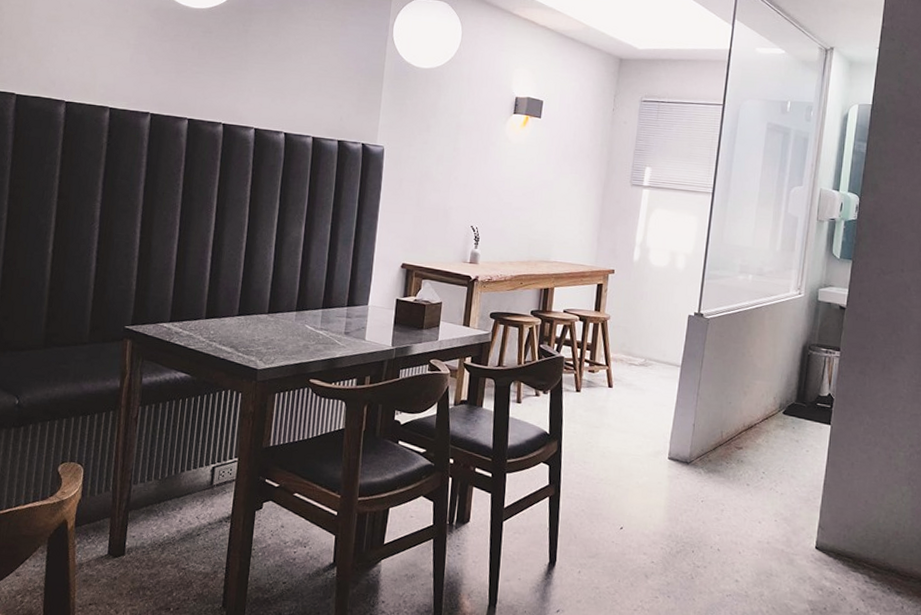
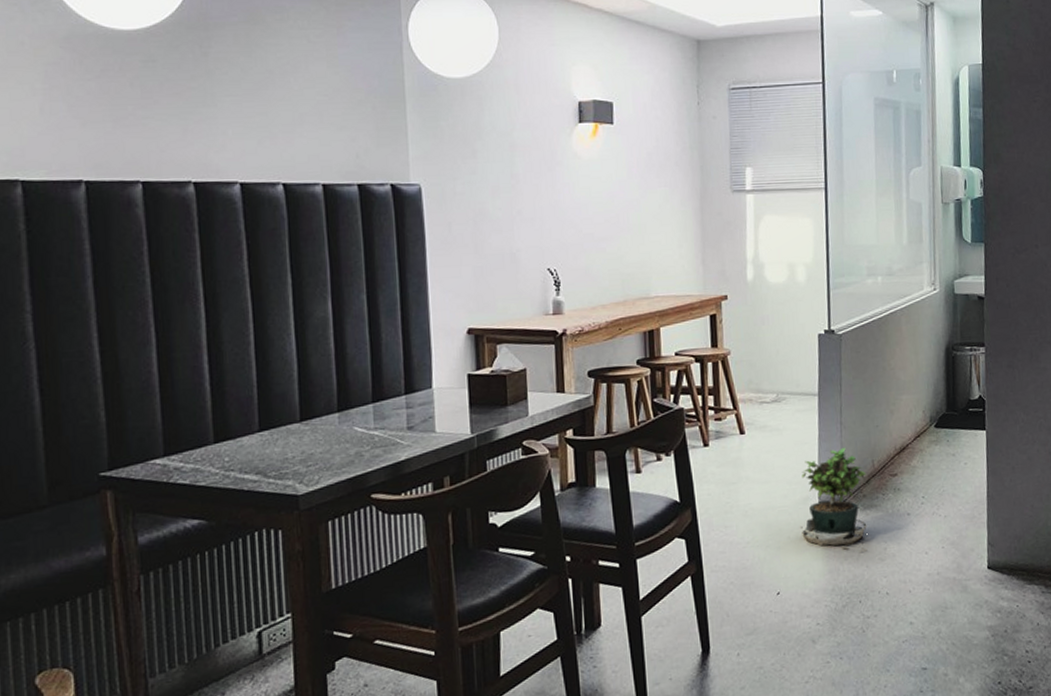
potted plant: none [649,415,714,509] -> present [800,447,868,552]

